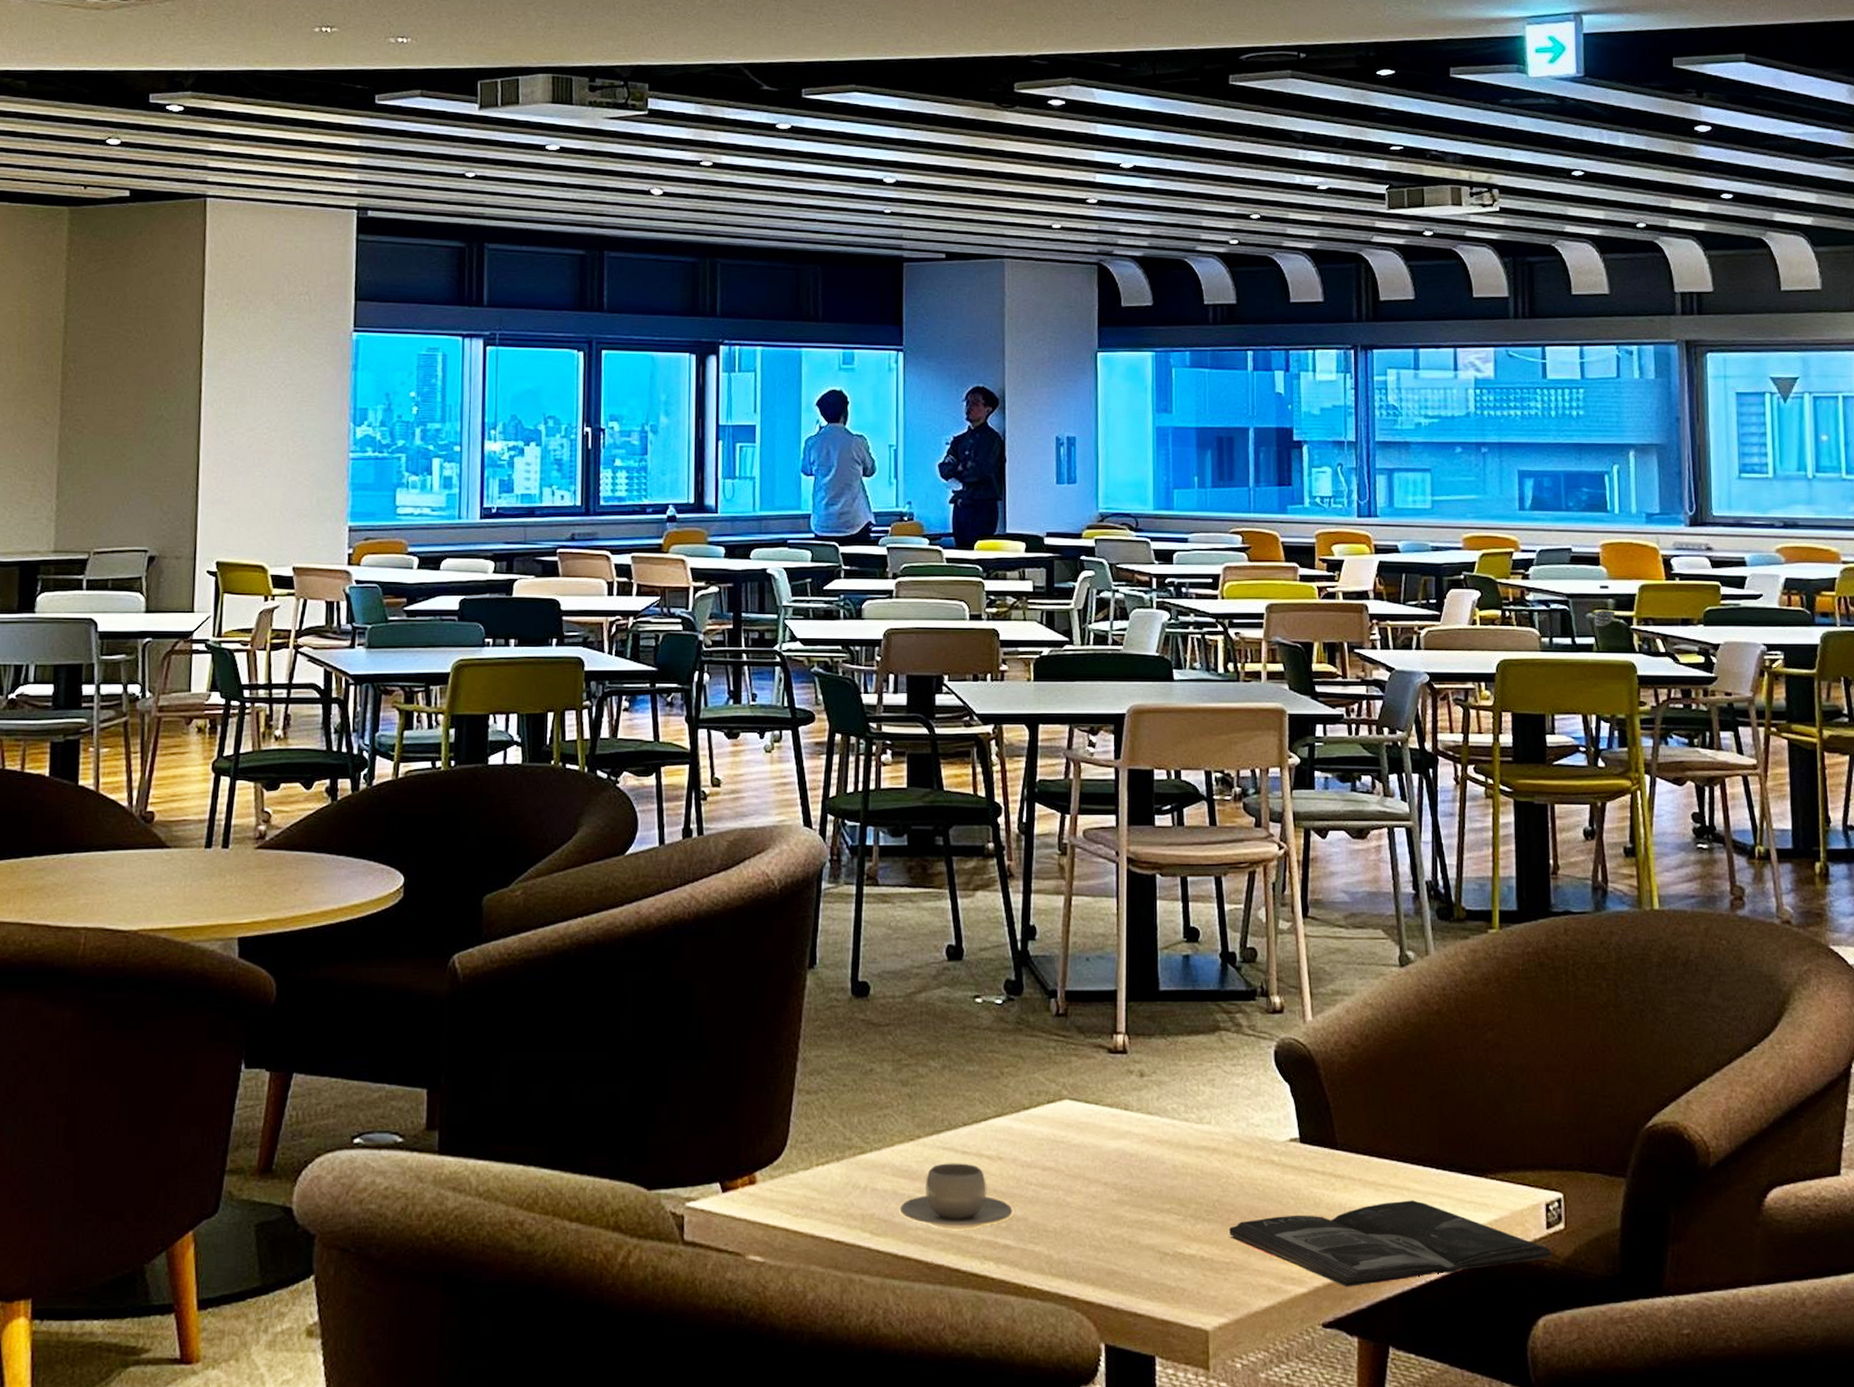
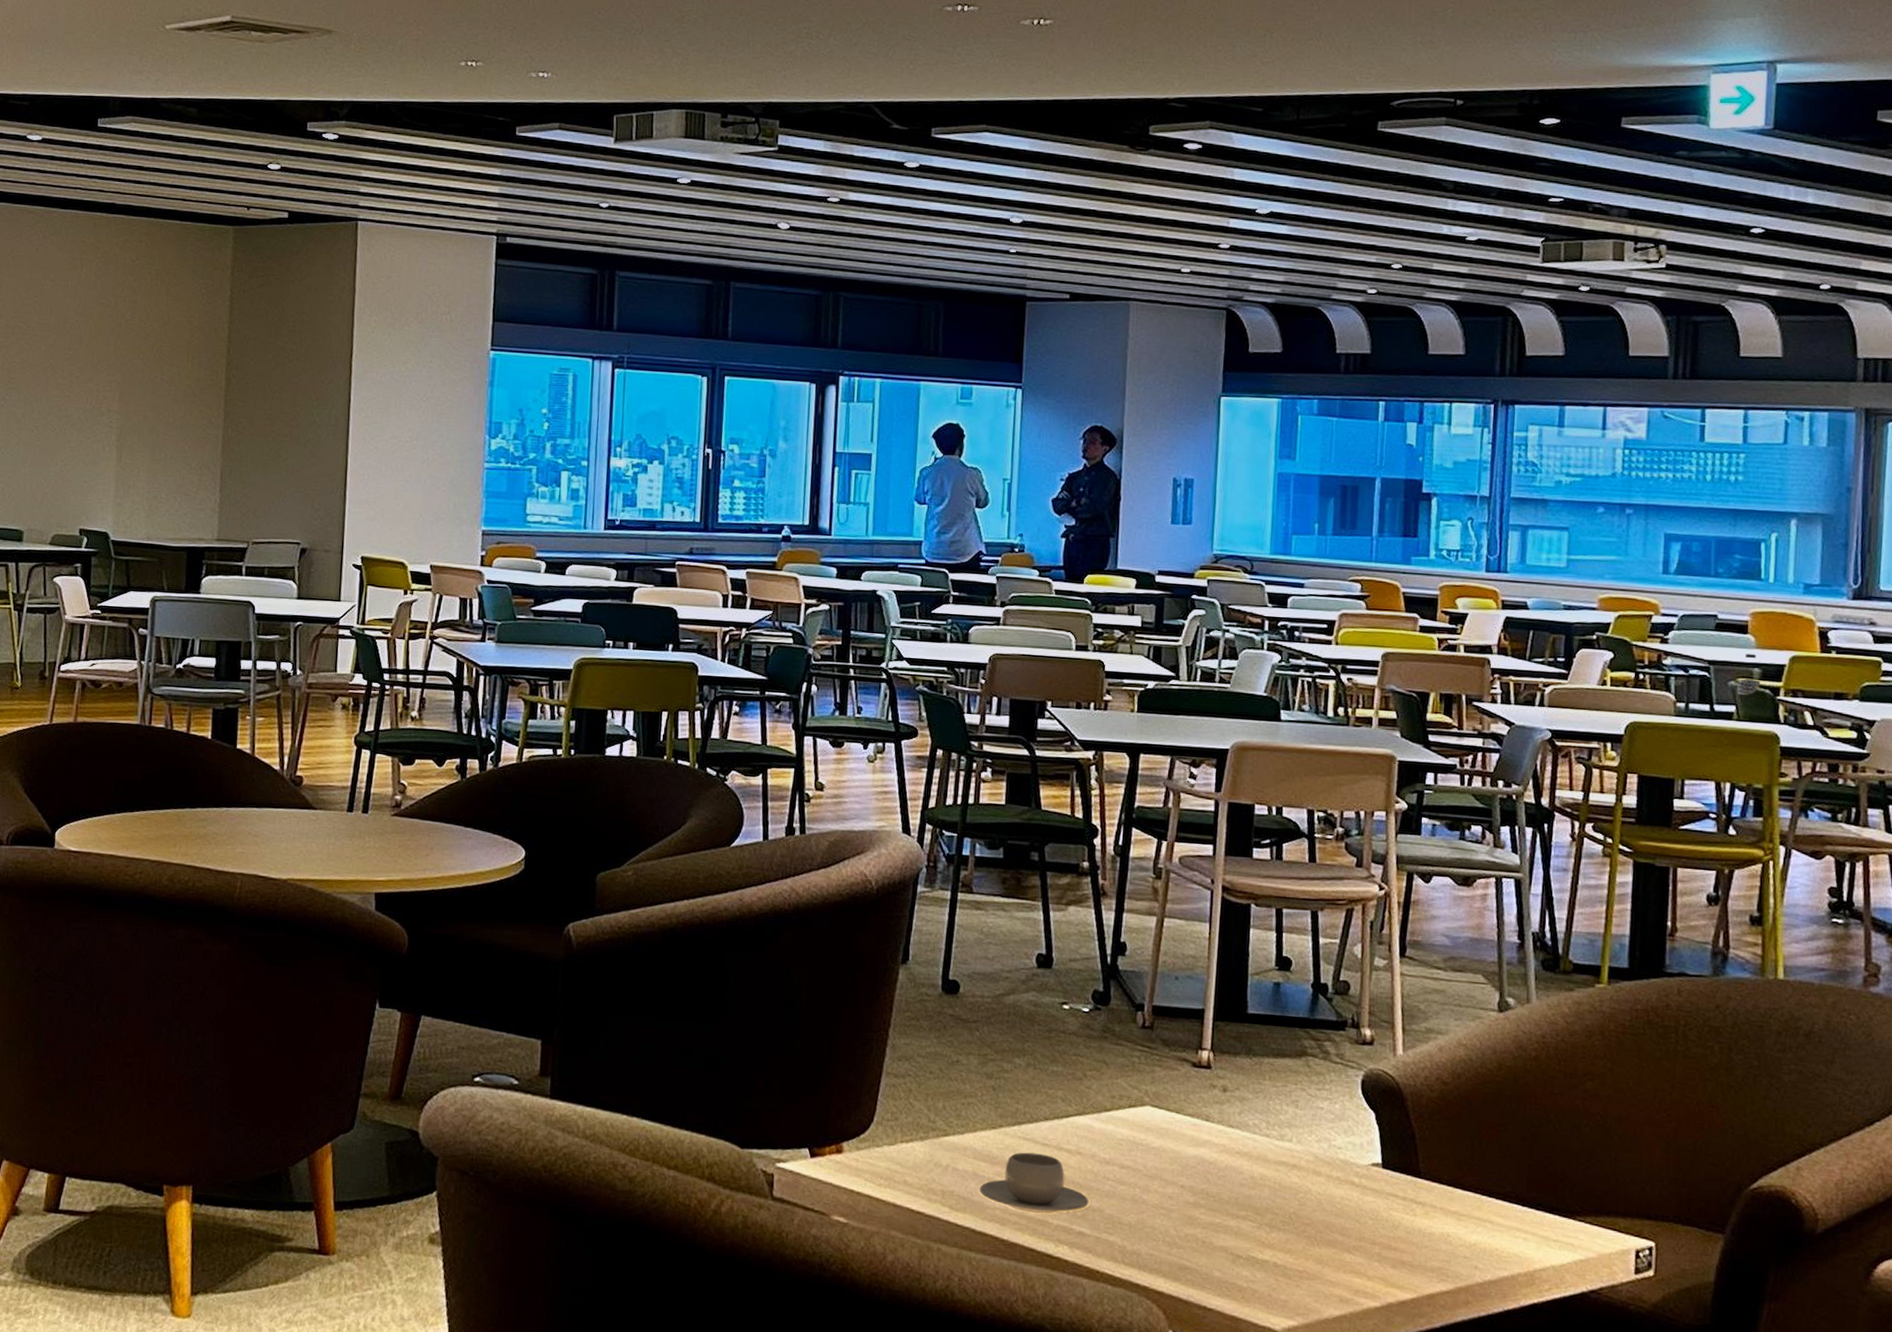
magazine: present [1228,1200,1552,1287] -> none [1303,1232,1638,1307]

